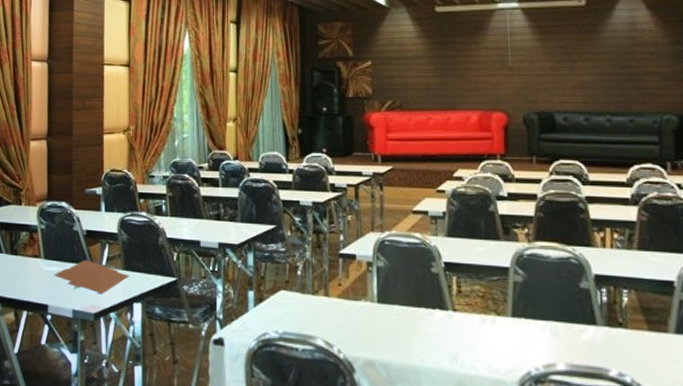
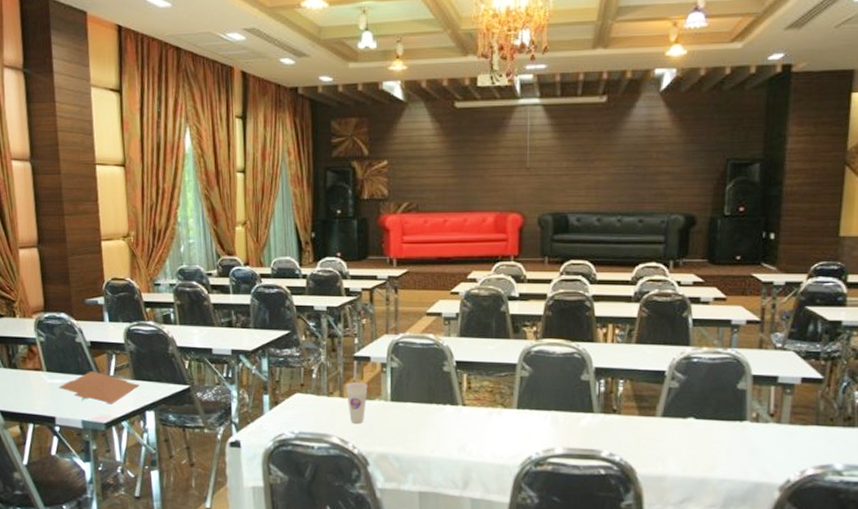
cup: none [331,281,353,325] -> present [346,382,368,423]

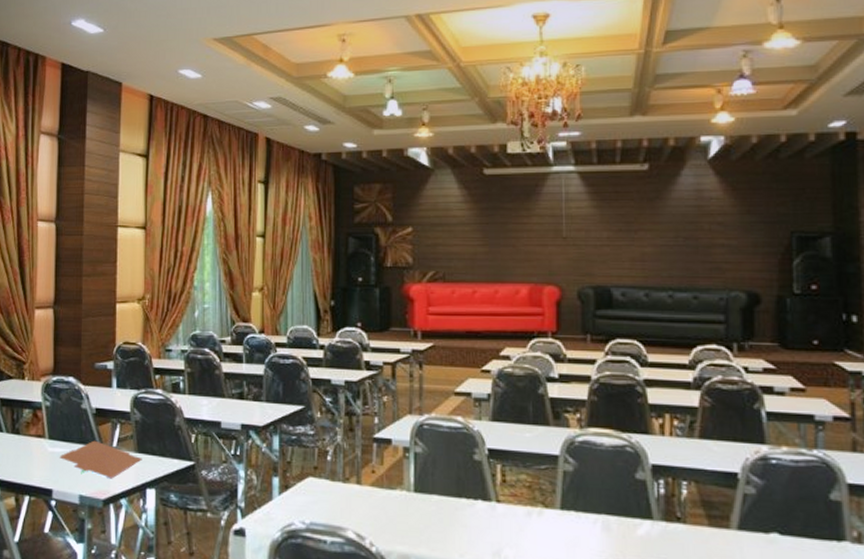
cup: present [346,382,368,423] -> none [364,468,388,516]

